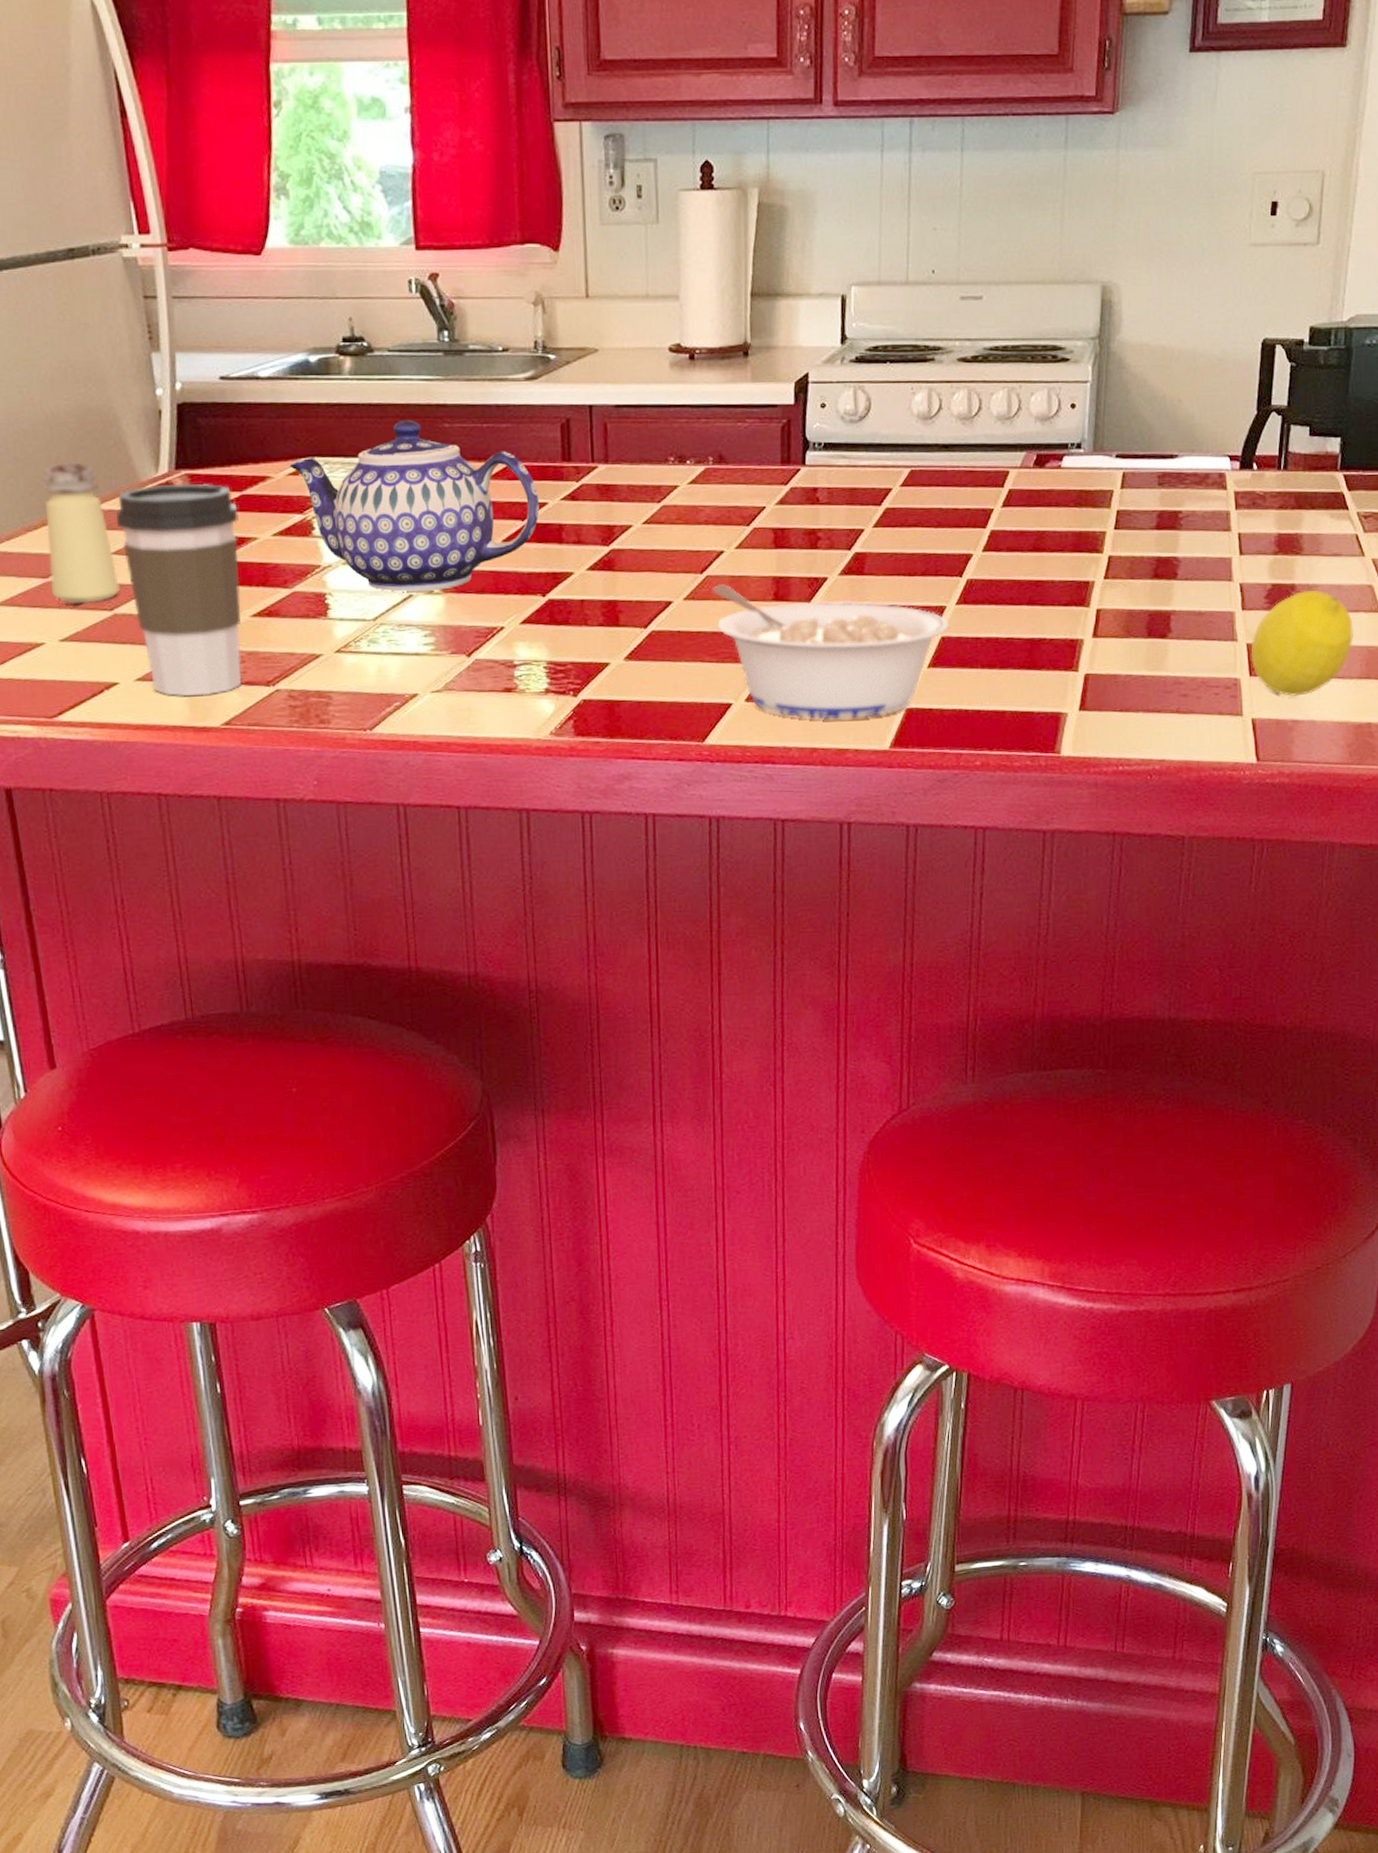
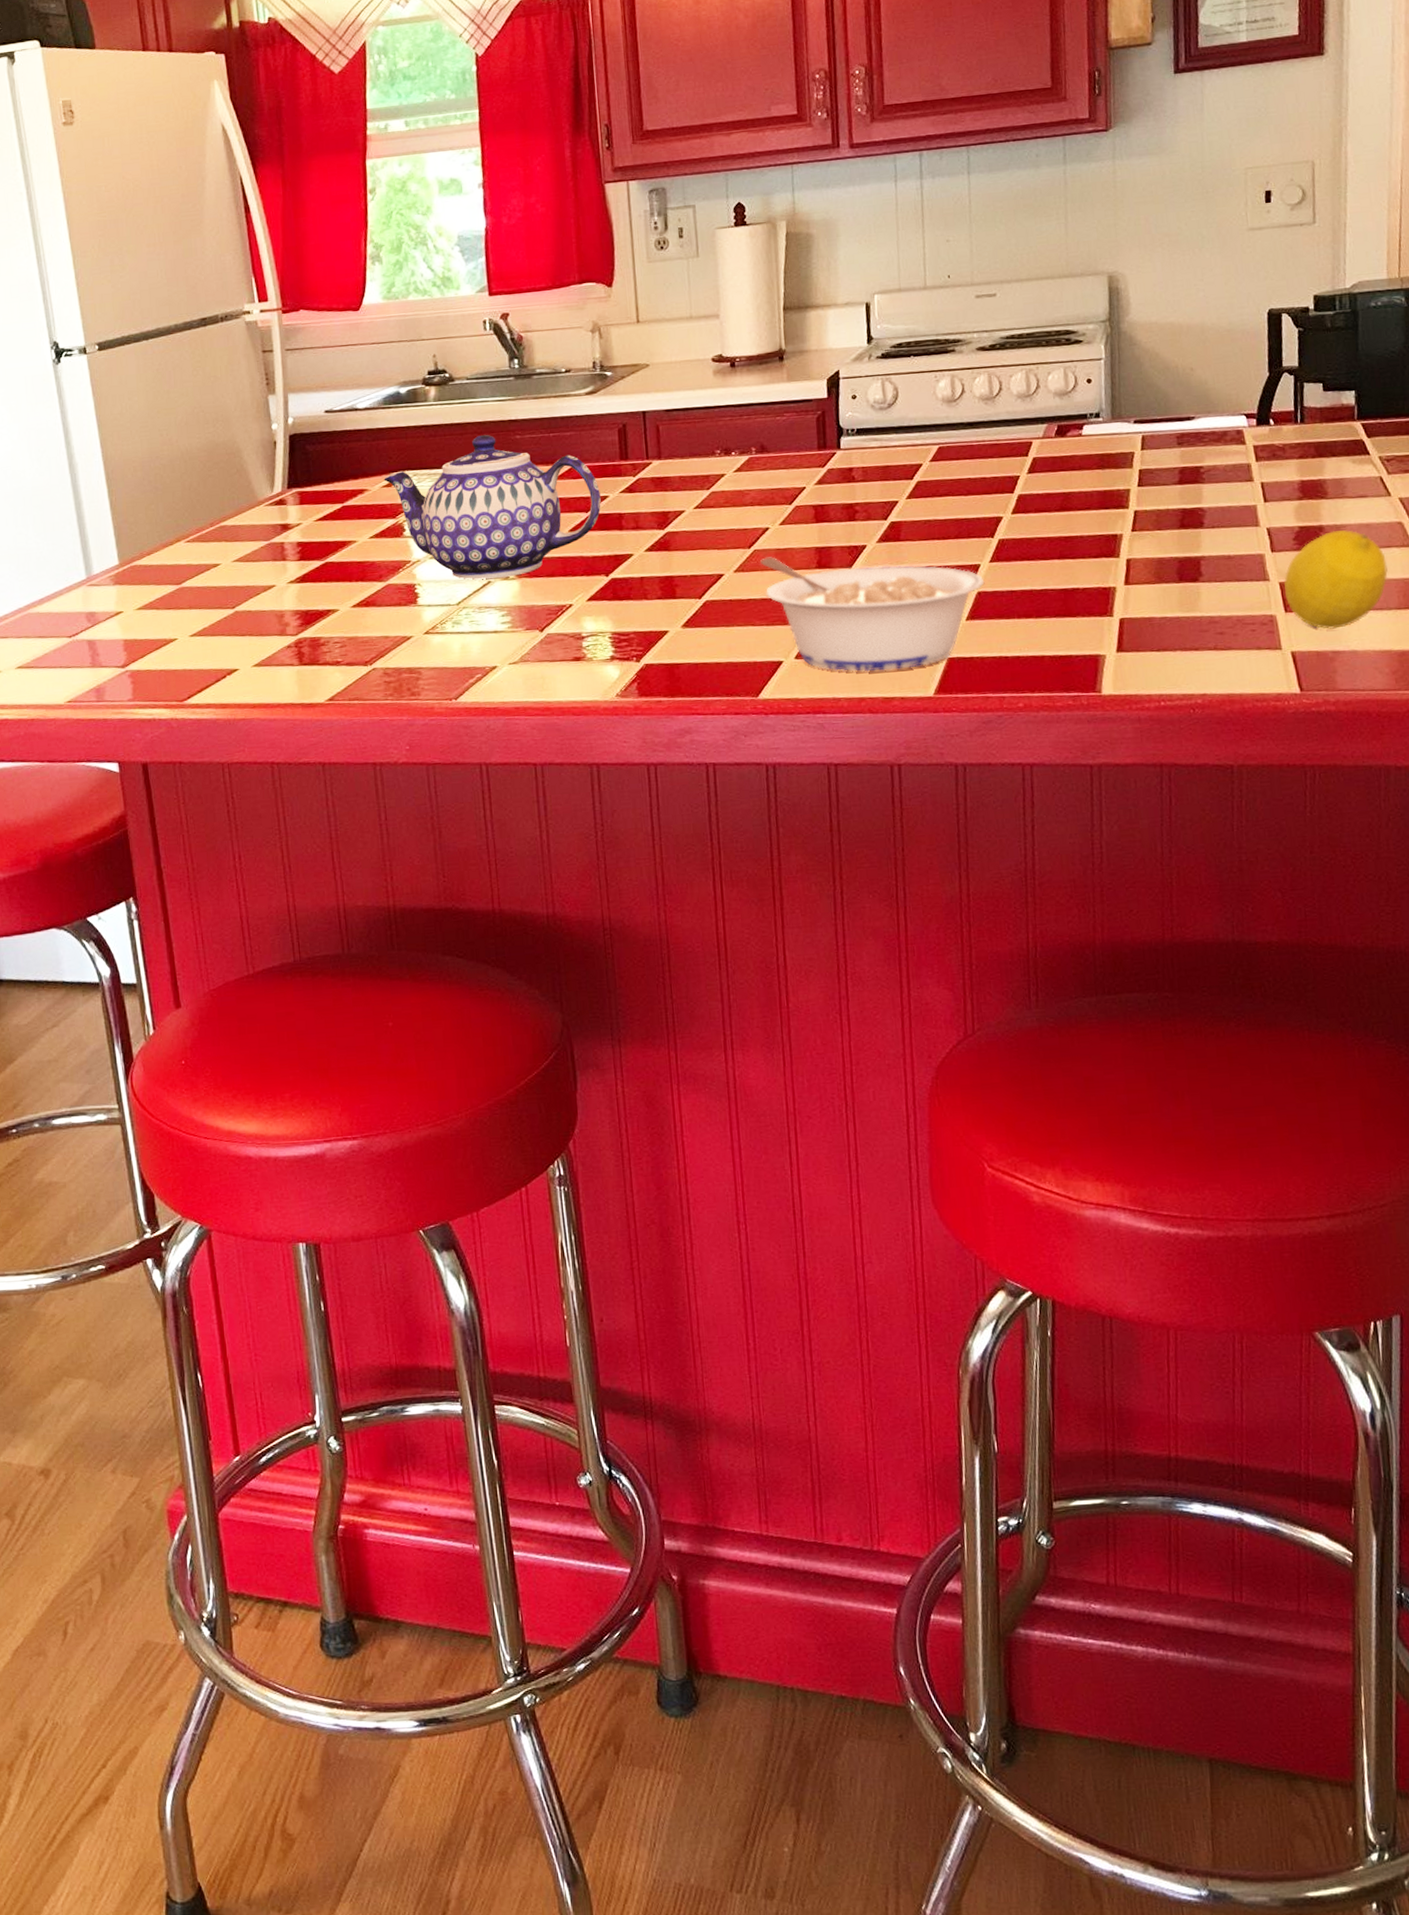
saltshaker: present [43,462,120,604] -> none [178,488,241,605]
coffee cup: present [116,483,241,697] -> none [238,498,343,679]

